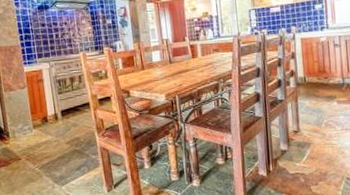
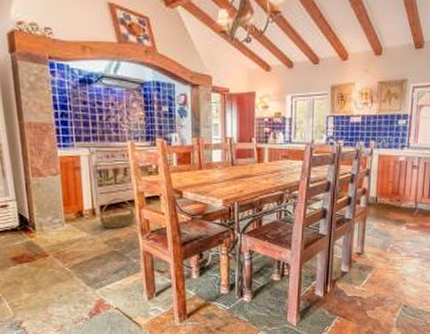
basket: none [61,102,91,130] -> present [100,198,135,228]

